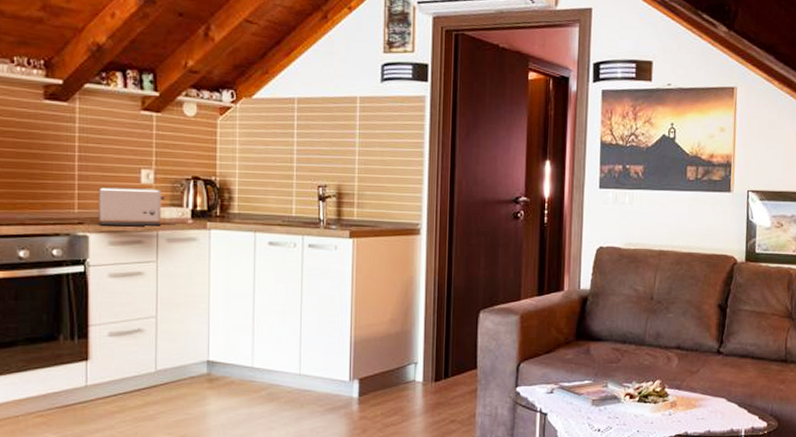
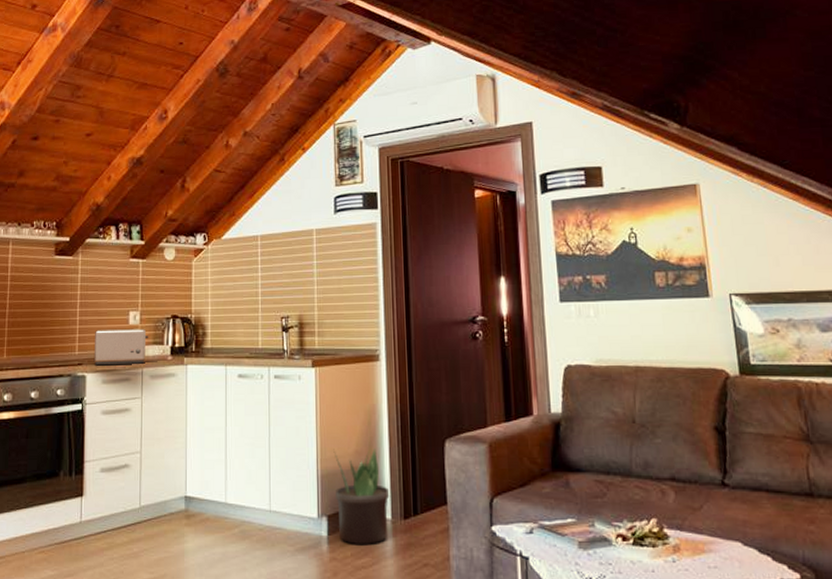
planter: none [368,317,423,404] -> present [333,449,390,544]

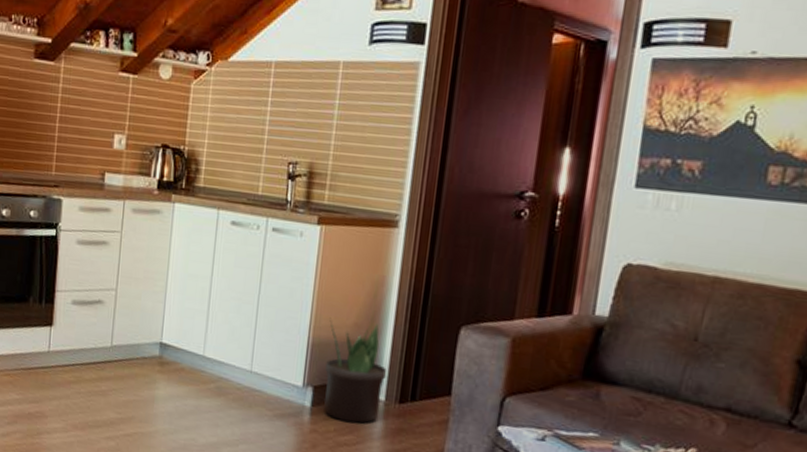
toaster: present [93,328,149,366] -> none [71,149,135,196]

